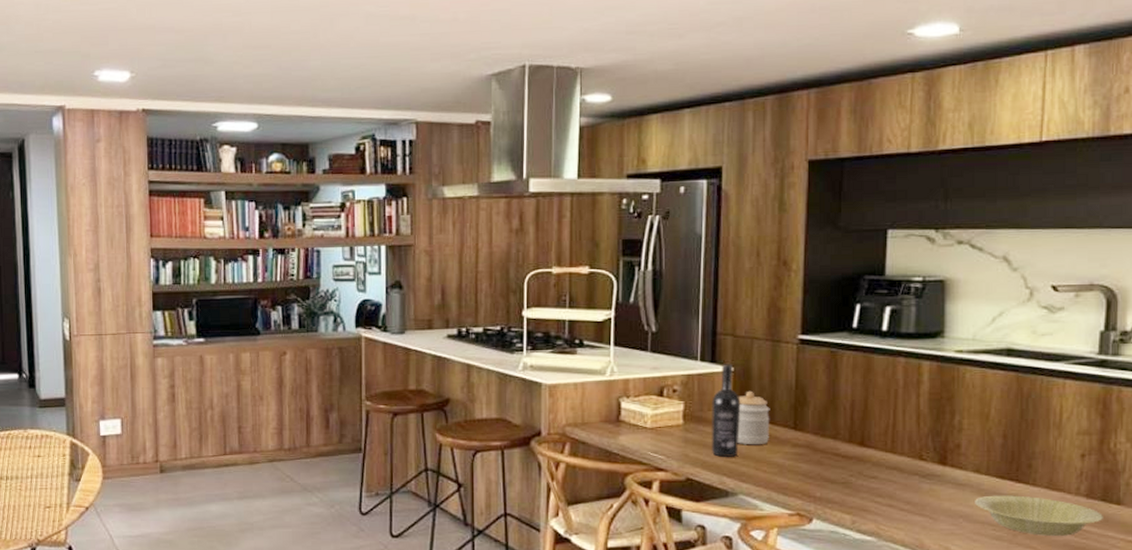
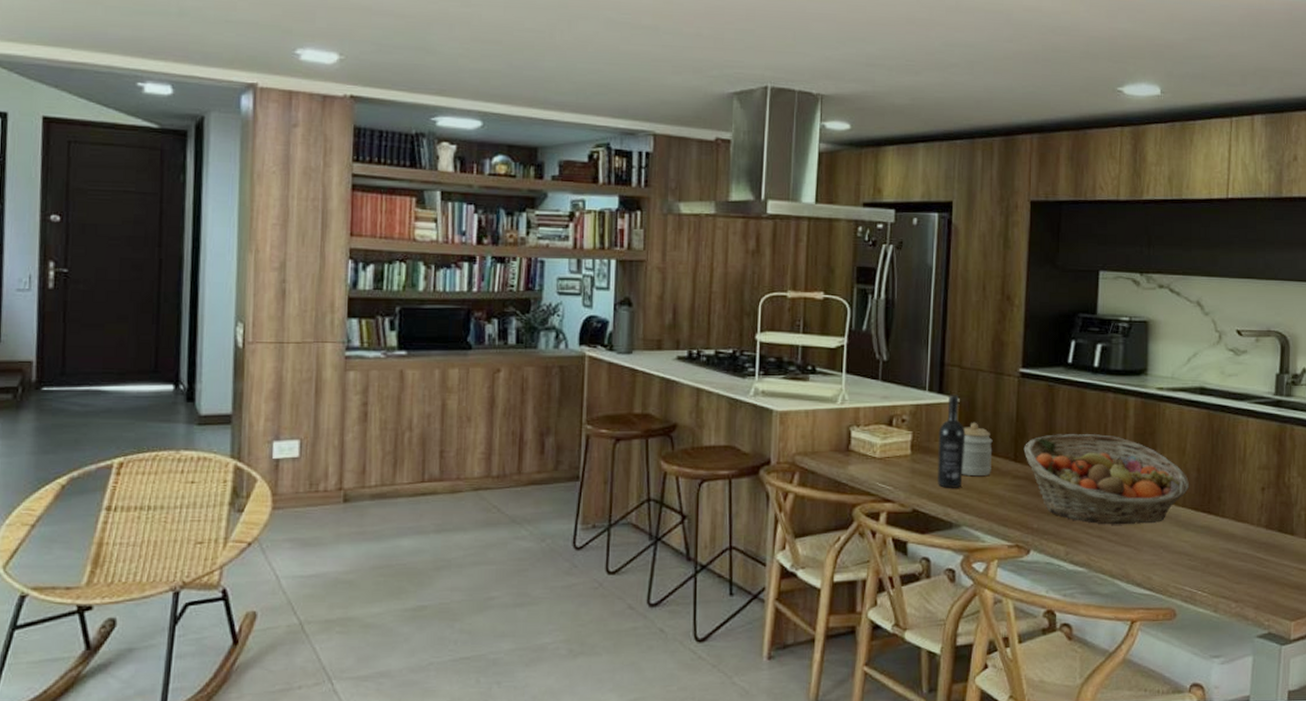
fruit basket: none [804,401,995,494] -> present [1023,434,1190,525]
bowl: present [975,495,1103,536] -> none [1173,526,1280,565]

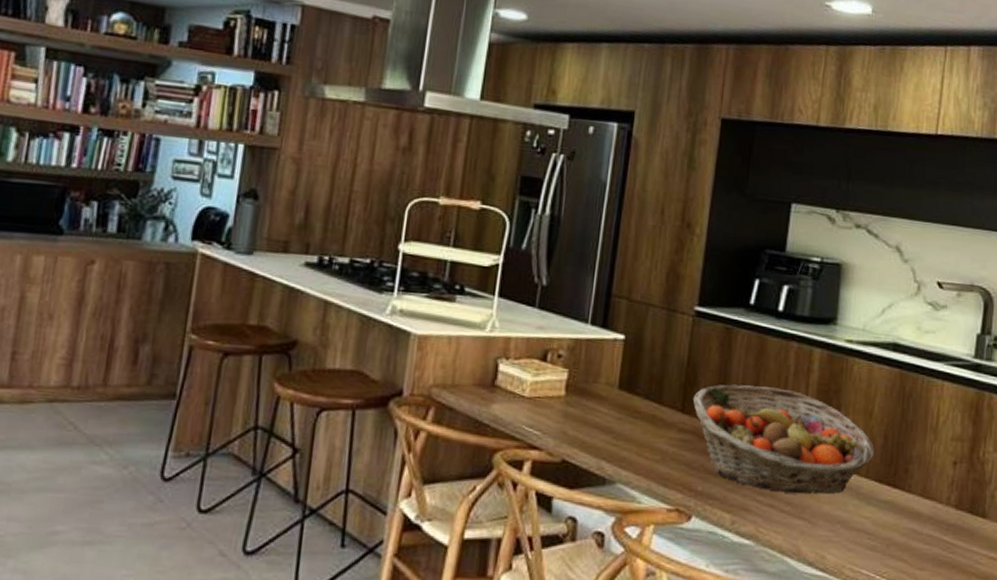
wine bottle: present [938,395,966,489] -> none [593,330,629,440]
jar: present [961,422,993,477] -> none [621,363,659,427]

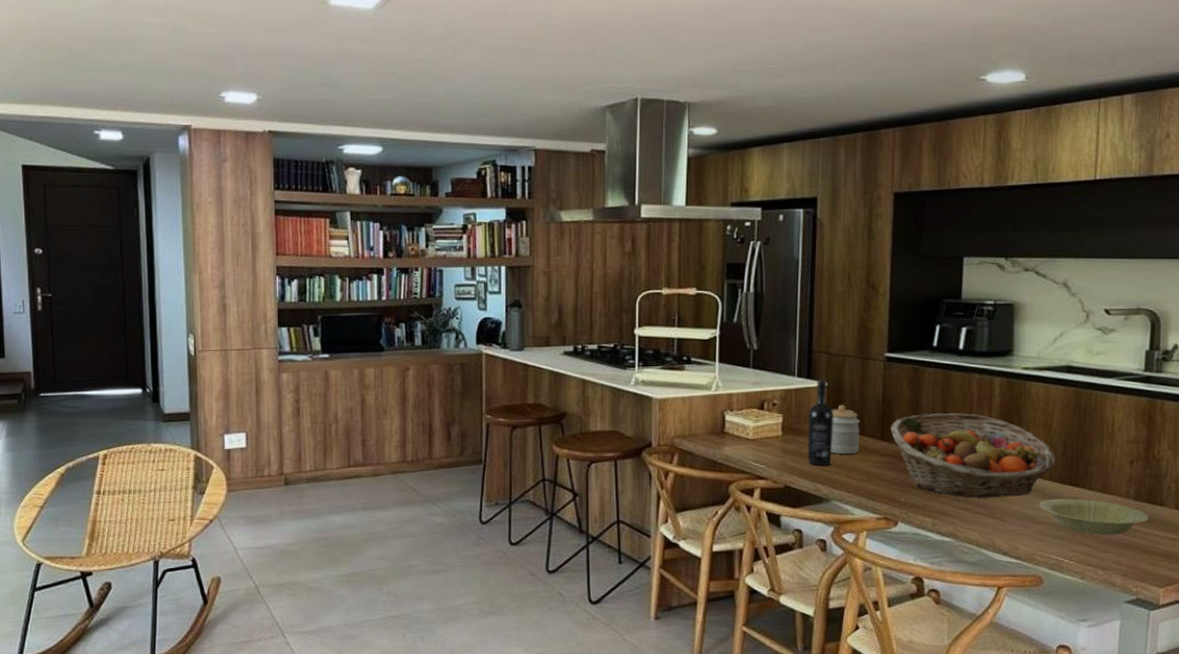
wine bottle: none [593,330,629,440] -> present [808,379,834,467]
jar: none [621,363,659,427] -> present [830,404,860,455]
bowl: none [853,500,969,549] -> present [1040,498,1149,535]

